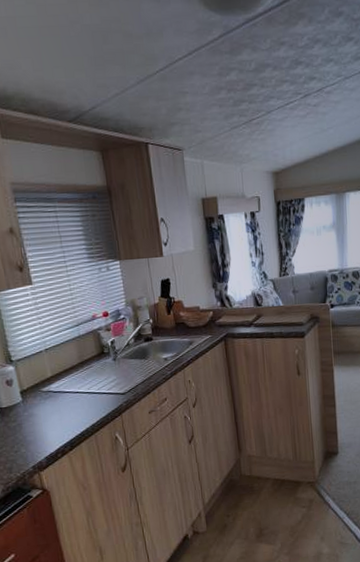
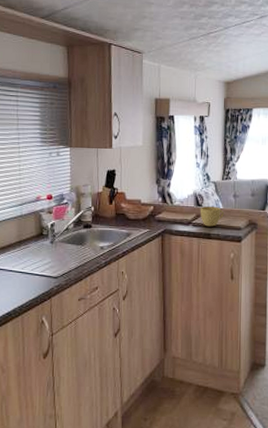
cup: none [260,305,285,326] -> present [200,207,224,227]

